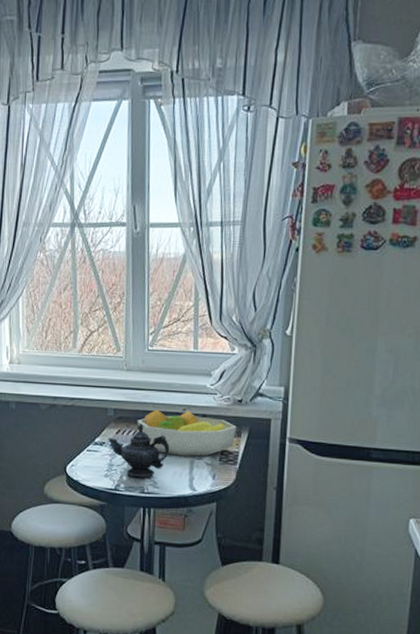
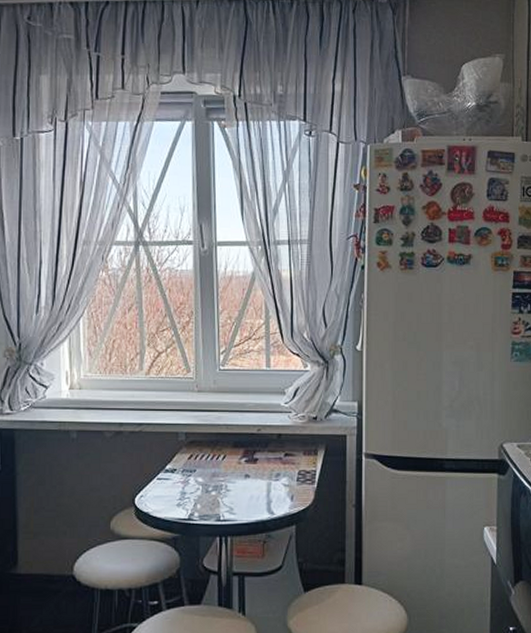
teapot: present [108,422,170,478] -> none [180,445,246,505]
fruit bowl: present [137,409,237,457] -> none [210,431,313,478]

